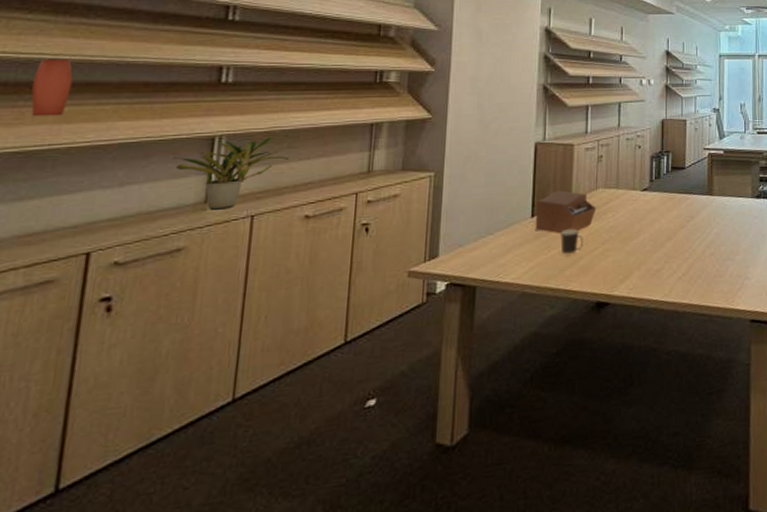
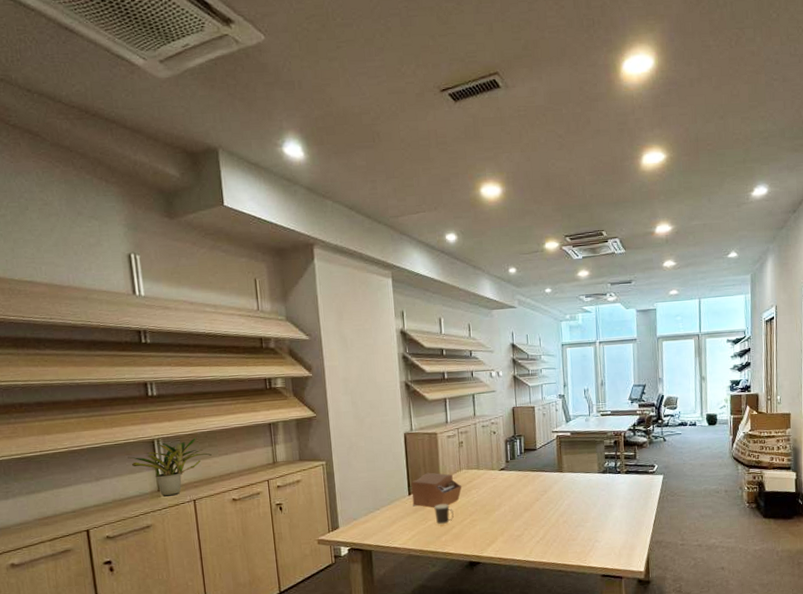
vase: present [31,57,73,116] -> none [15,382,44,430]

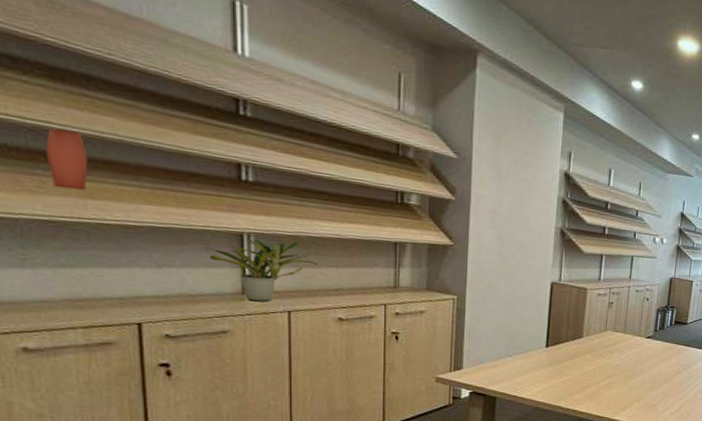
vase: none [15,382,44,430] -> present [45,126,88,191]
sewing box: present [411,472,462,508] -> none [549,327,605,365]
mug: present [434,504,454,525] -> none [571,361,591,383]

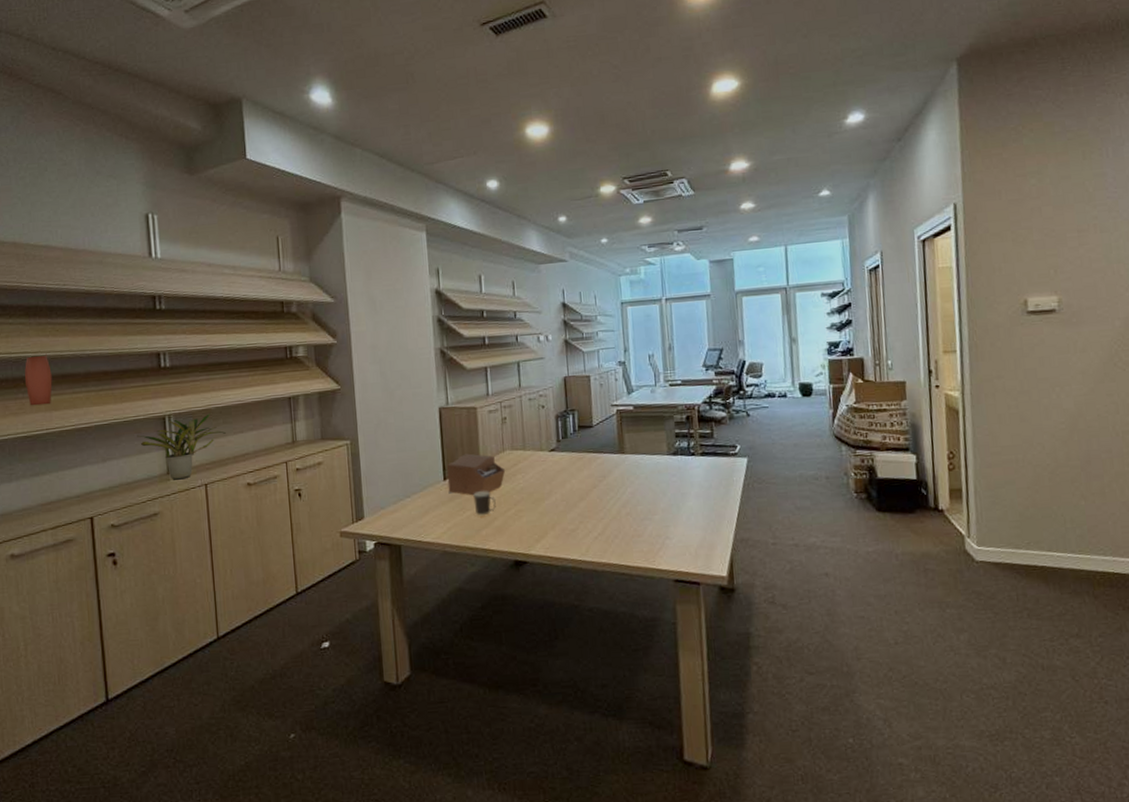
sewing box: none [549,327,605,365] -> present [446,453,506,496]
mug: none [571,361,591,383] -> present [473,491,496,516]

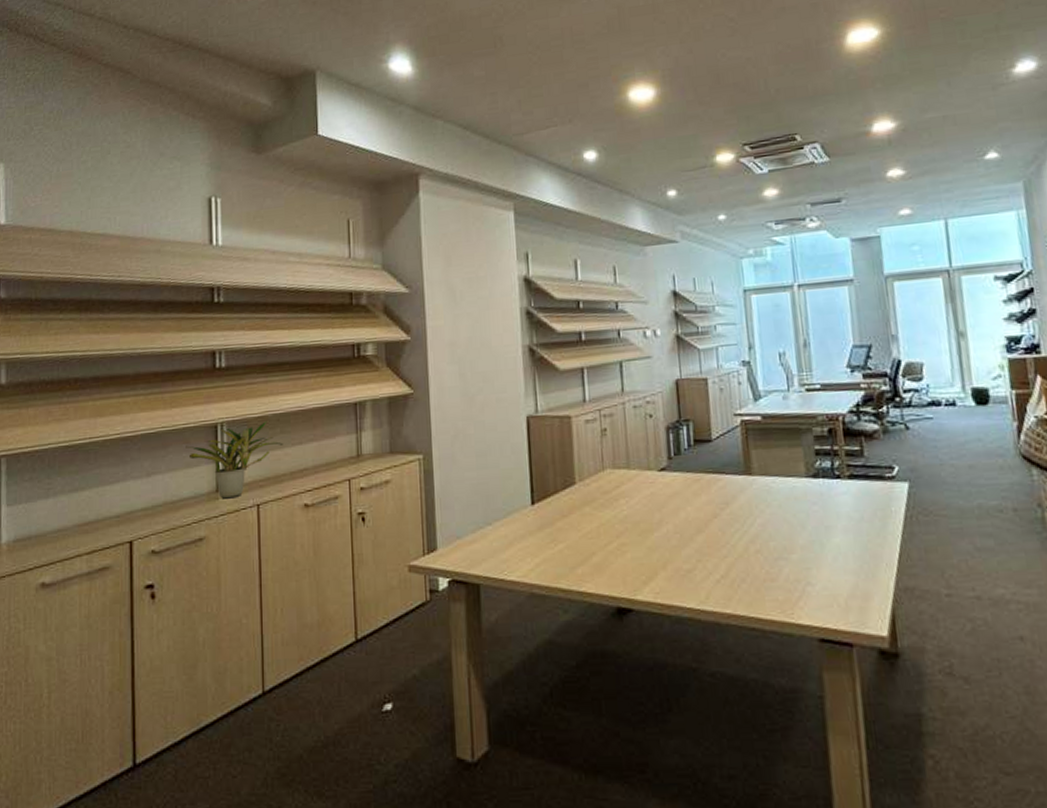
vase: present [24,353,53,406] -> none [70,352,99,412]
sewing box: present [446,453,506,496] -> none [535,472,606,525]
mug: present [473,491,496,516] -> none [566,519,594,550]

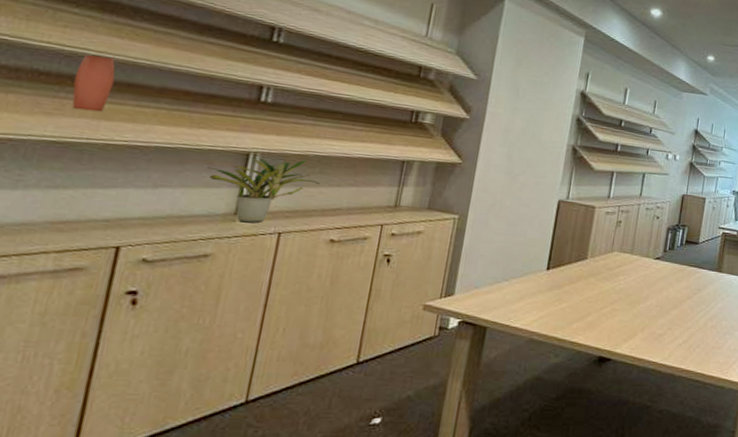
vase: none [70,352,99,412] -> present [72,52,116,113]

